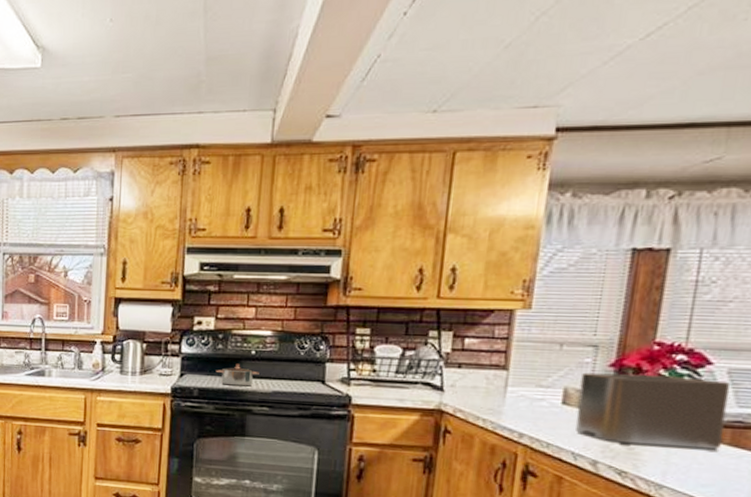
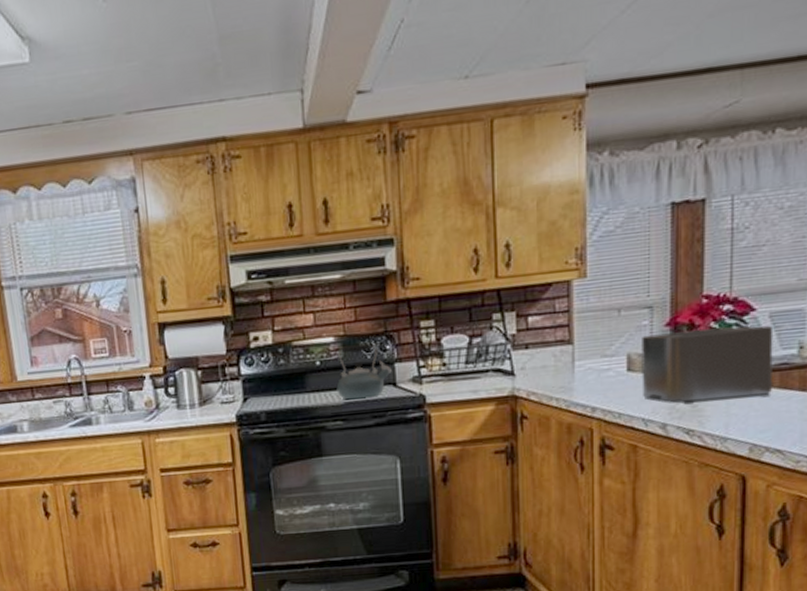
cooking pot: present [215,363,259,387] -> none [281,377,328,404]
kettle: none [267,341,323,392] -> present [336,344,392,400]

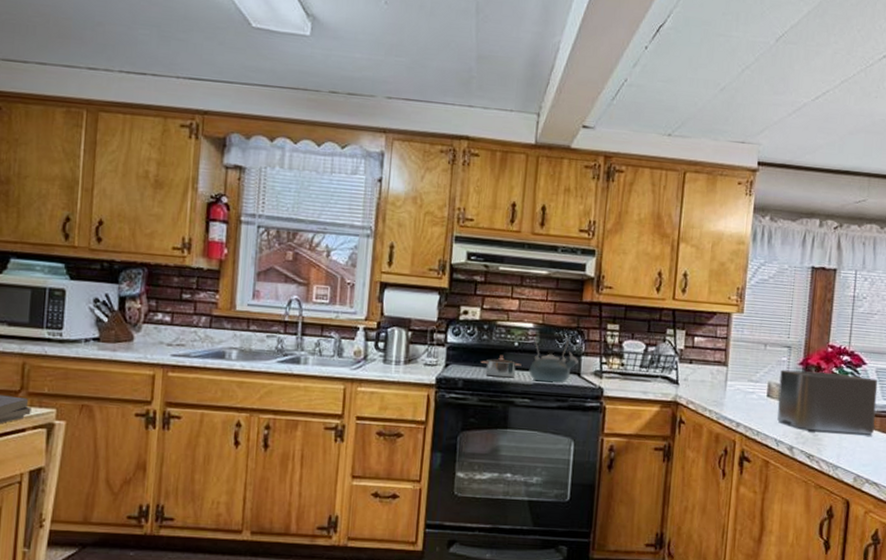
cooking pot: none [281,377,328,404] -> present [480,354,522,378]

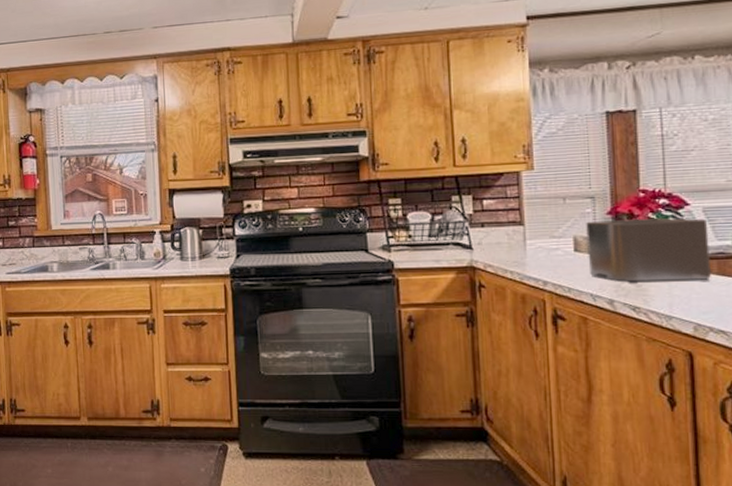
cooking pot: present [480,354,522,378] -> none [268,240,309,262]
kettle: present [529,333,578,384] -> none [316,215,364,263]

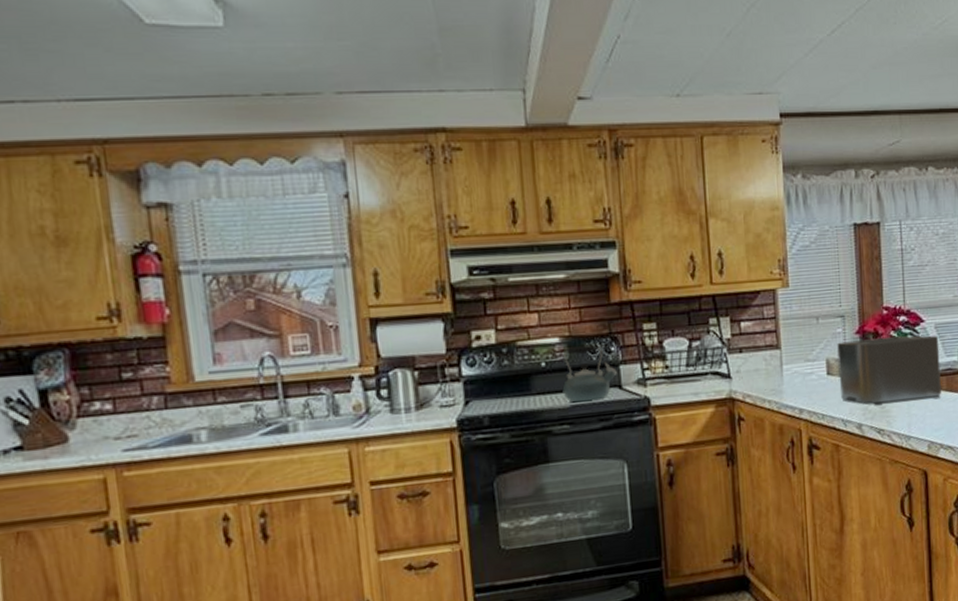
kettle: none [316,215,364,263] -> present [562,345,617,403]

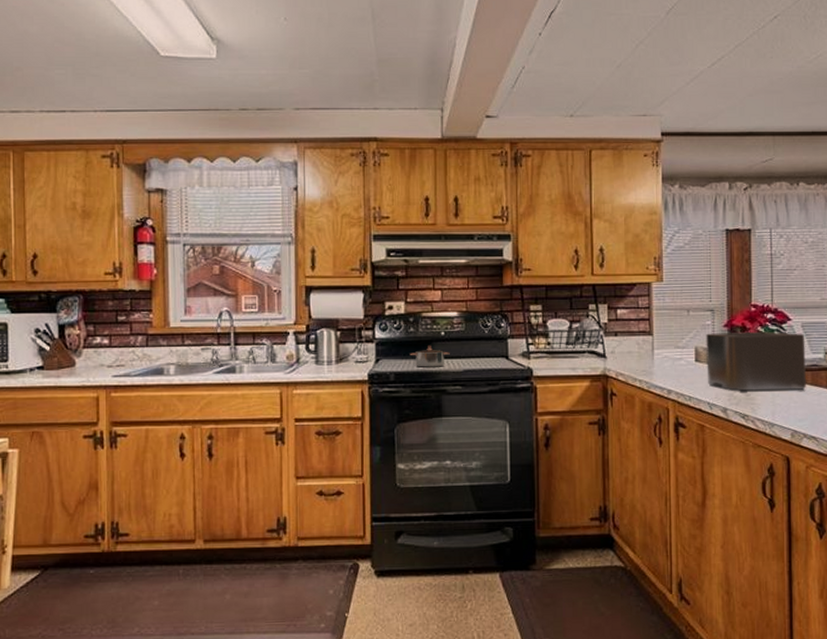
cooking pot: none [505,379,554,407] -> present [409,345,450,367]
kettle: present [562,345,617,403] -> none [457,321,505,369]

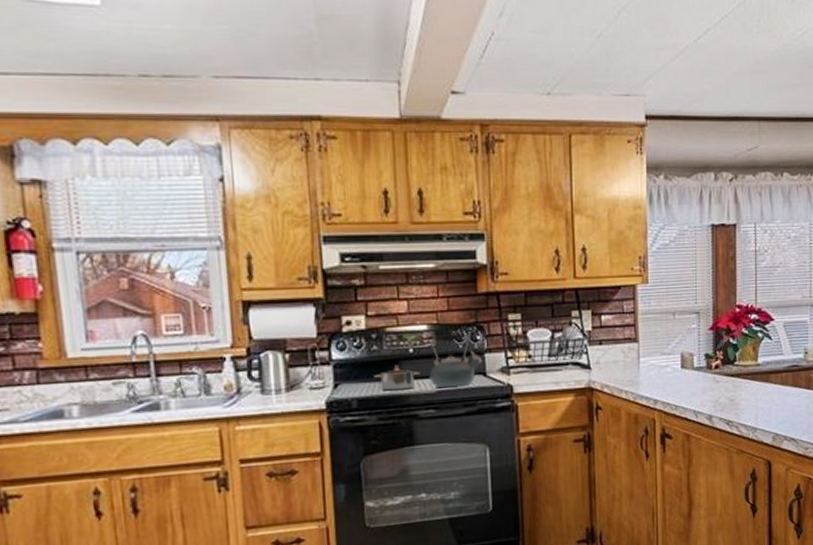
kettle: none [457,321,505,369] -> present [429,333,482,389]
toaster: present [706,332,807,393] -> none [692,333,788,399]

